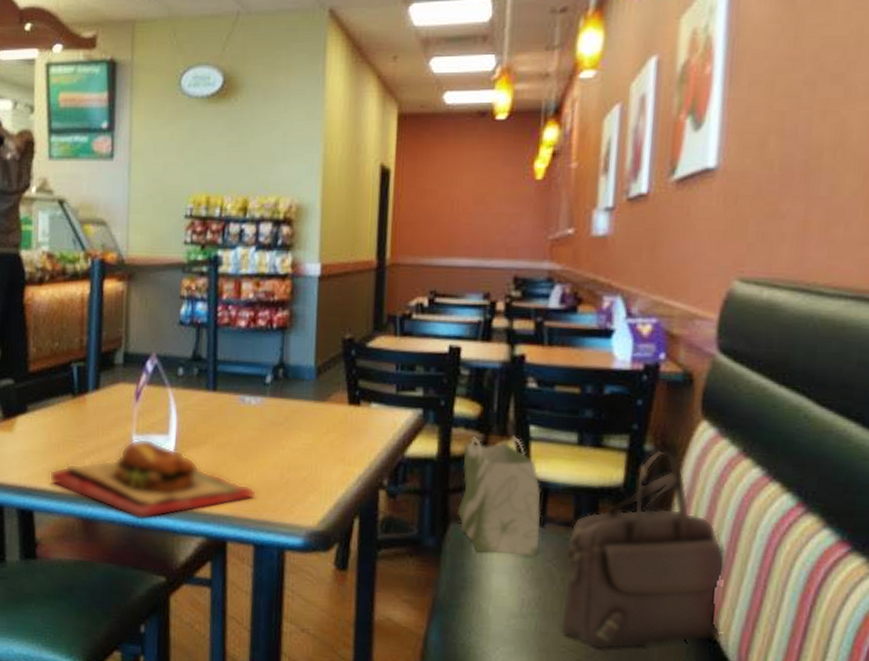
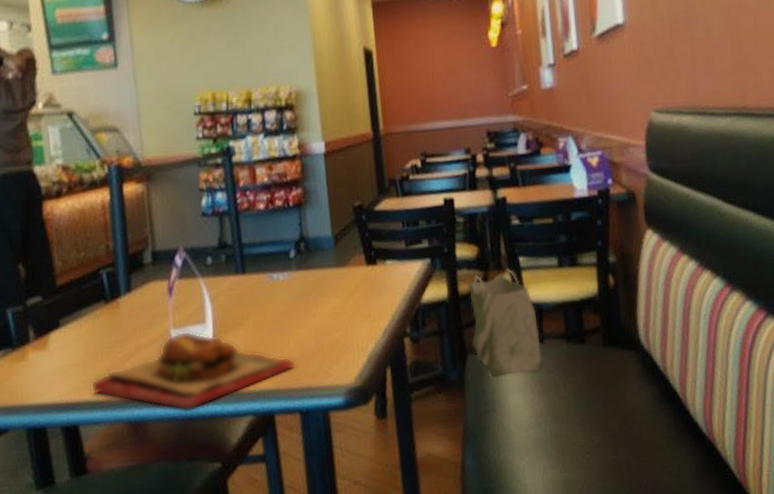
handbag: present [561,450,724,649] -> none [563,260,690,439]

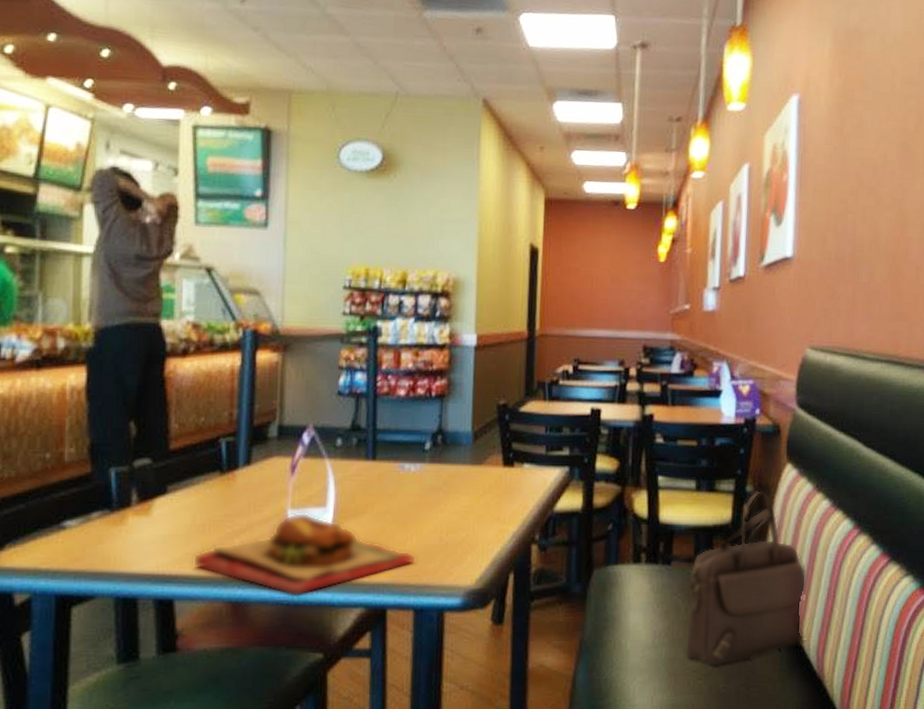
grocery bag: present [470,268,543,378] -> none [599,486,669,594]
handbag: none [563,260,690,439] -> present [686,491,805,666]

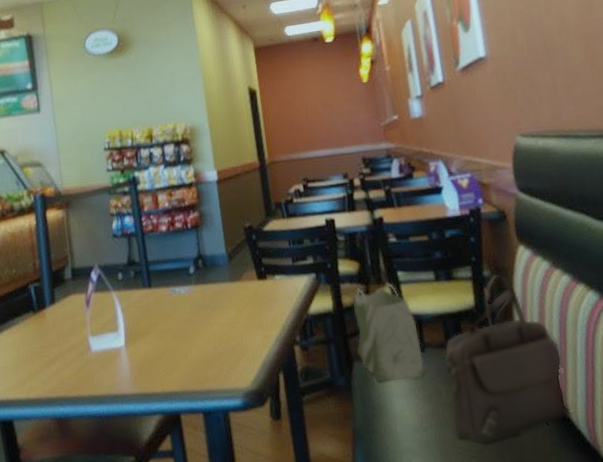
sandwich: present [192,512,417,597] -> none [22,338,199,410]
grocery bag: none [599,486,669,594] -> present [352,282,425,384]

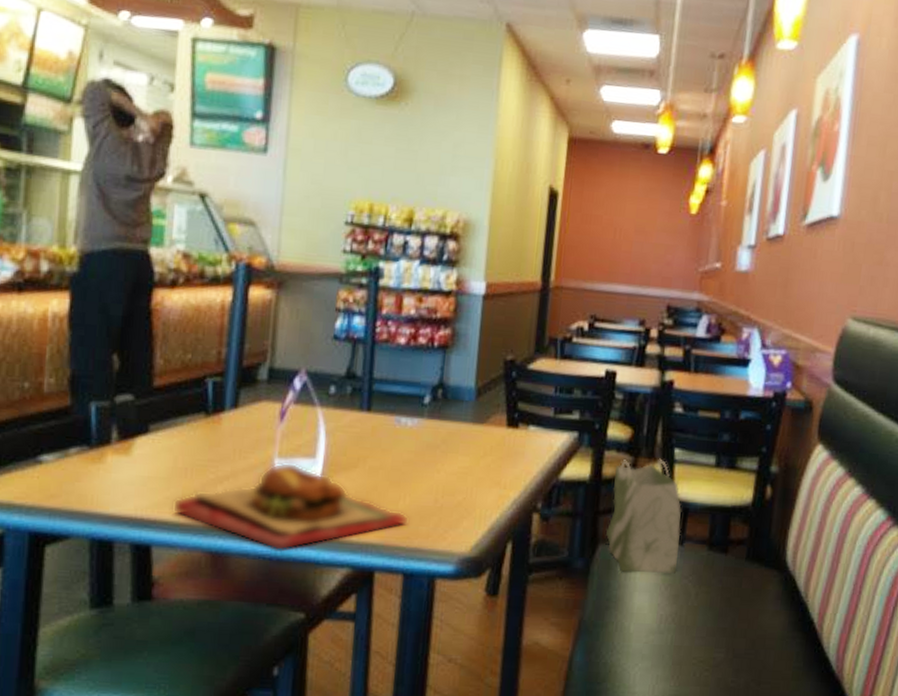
sandwich: none [22,338,199,410] -> present [172,462,410,552]
handbag: present [444,274,572,444] -> none [693,471,830,658]

